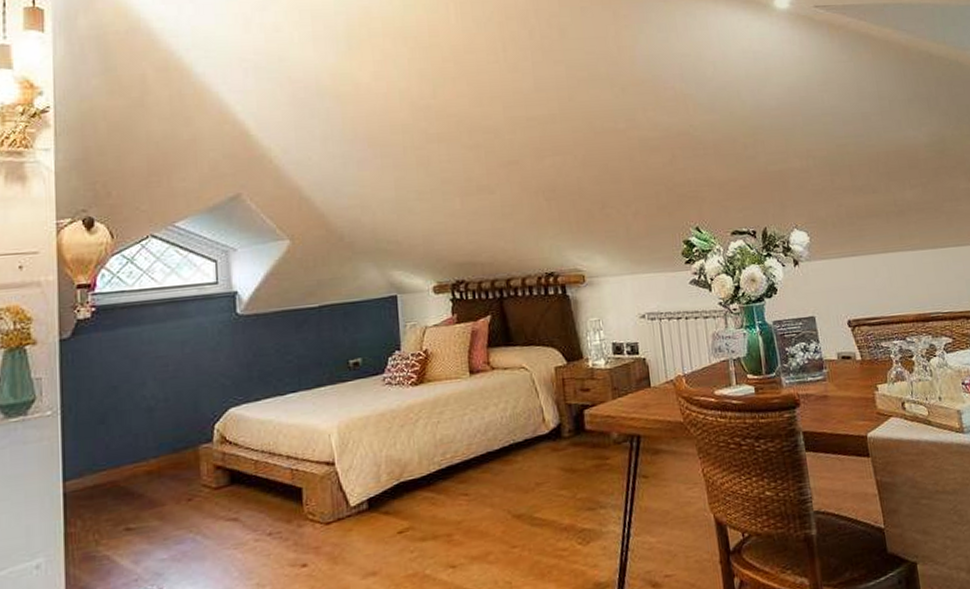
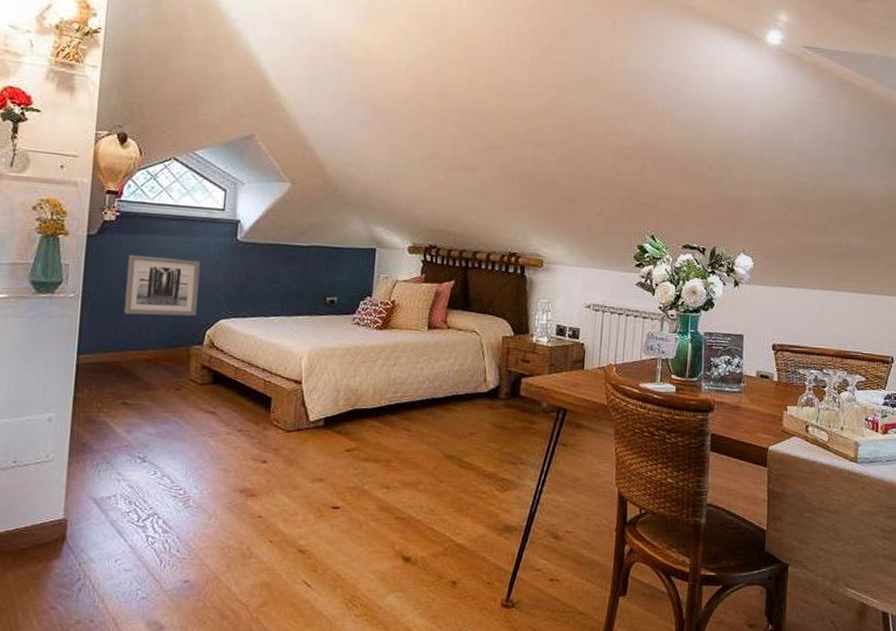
wall art: none [110,345,200,423] -> present [123,254,200,316]

